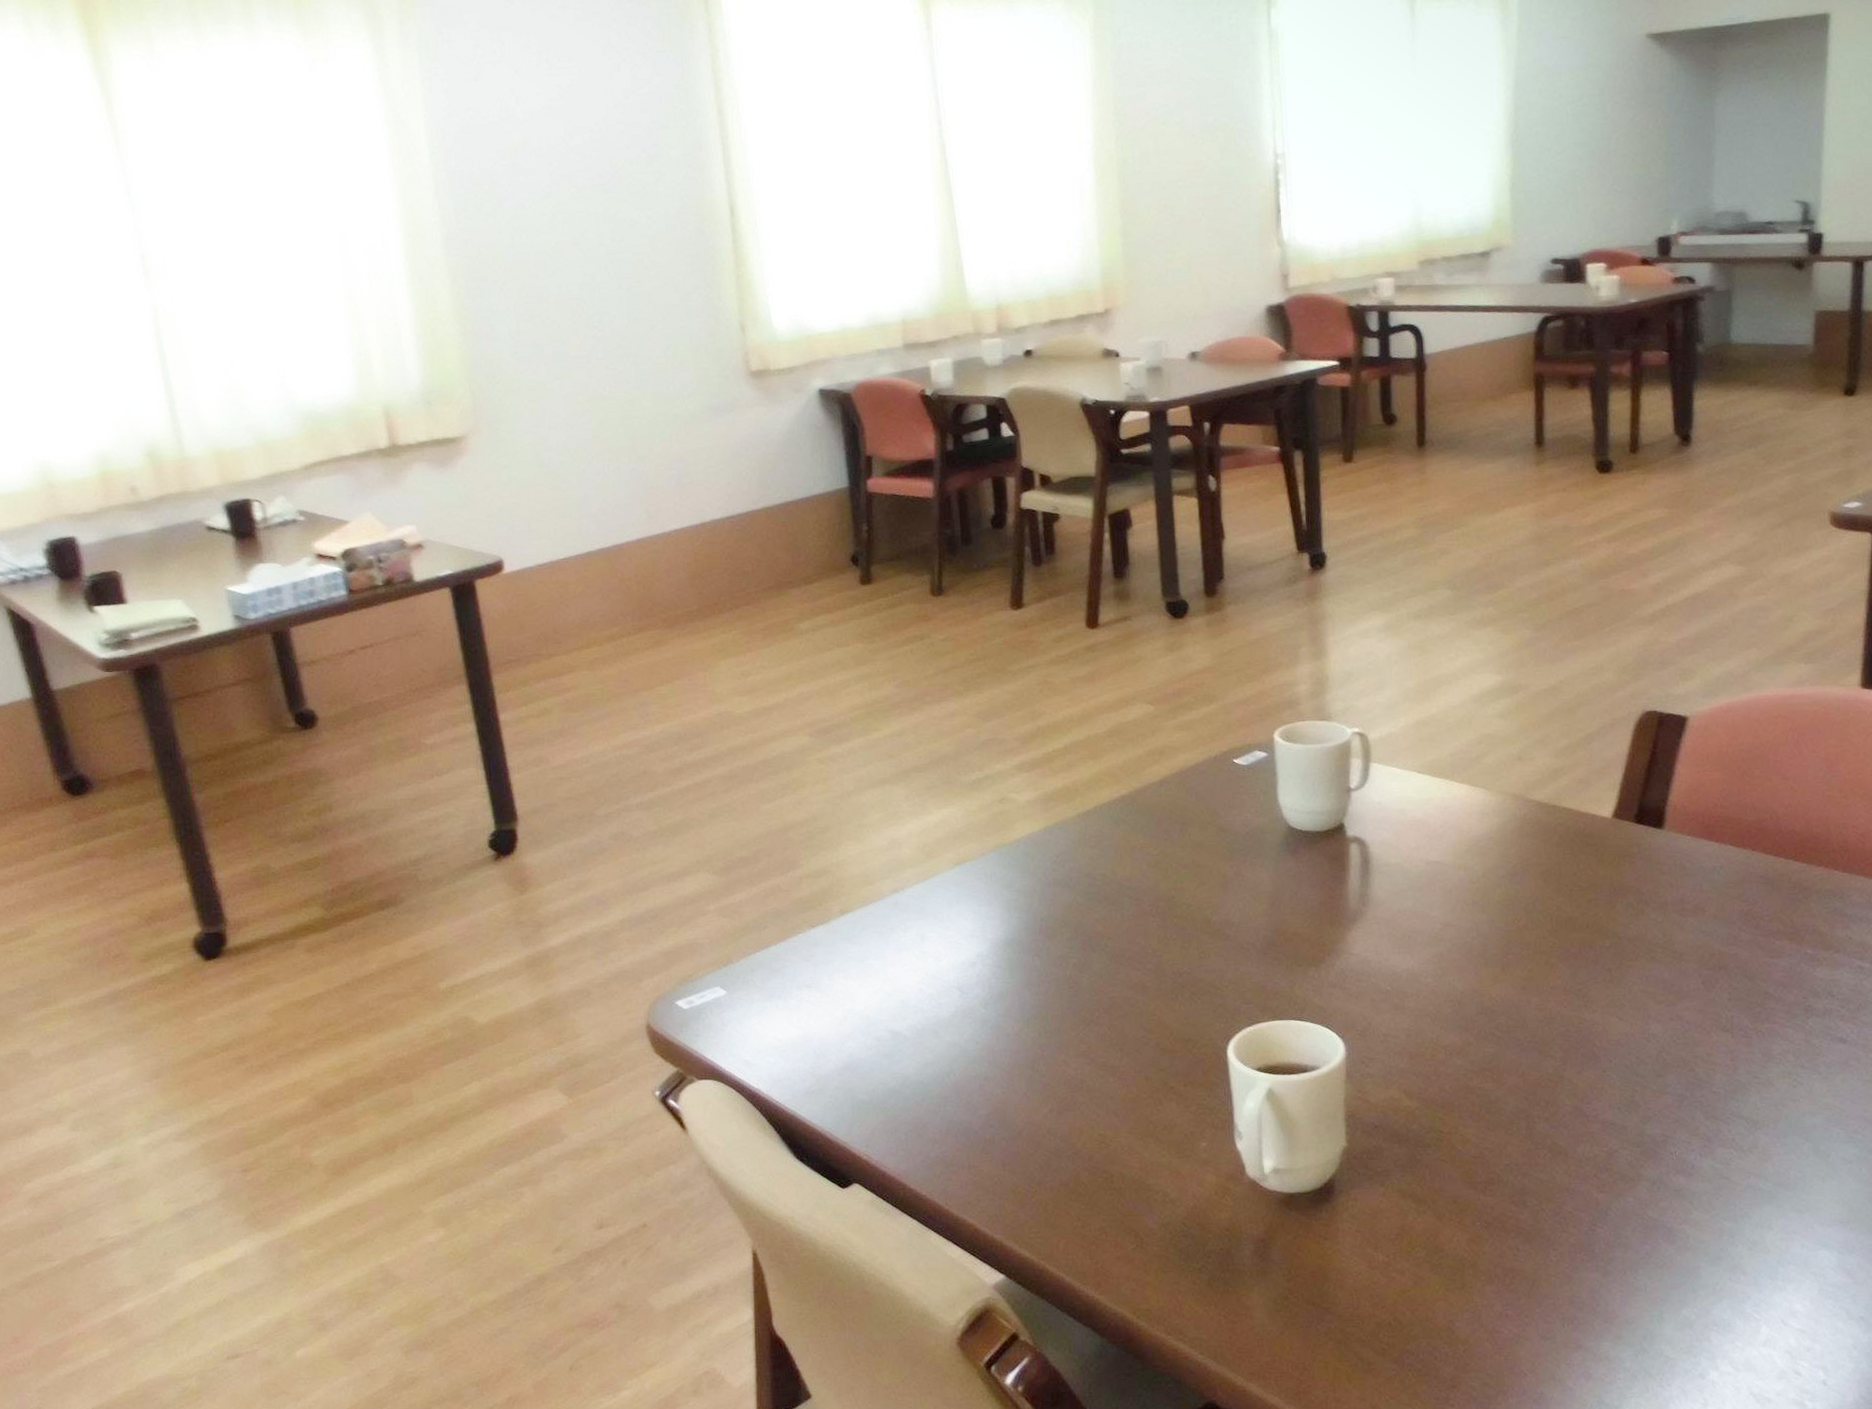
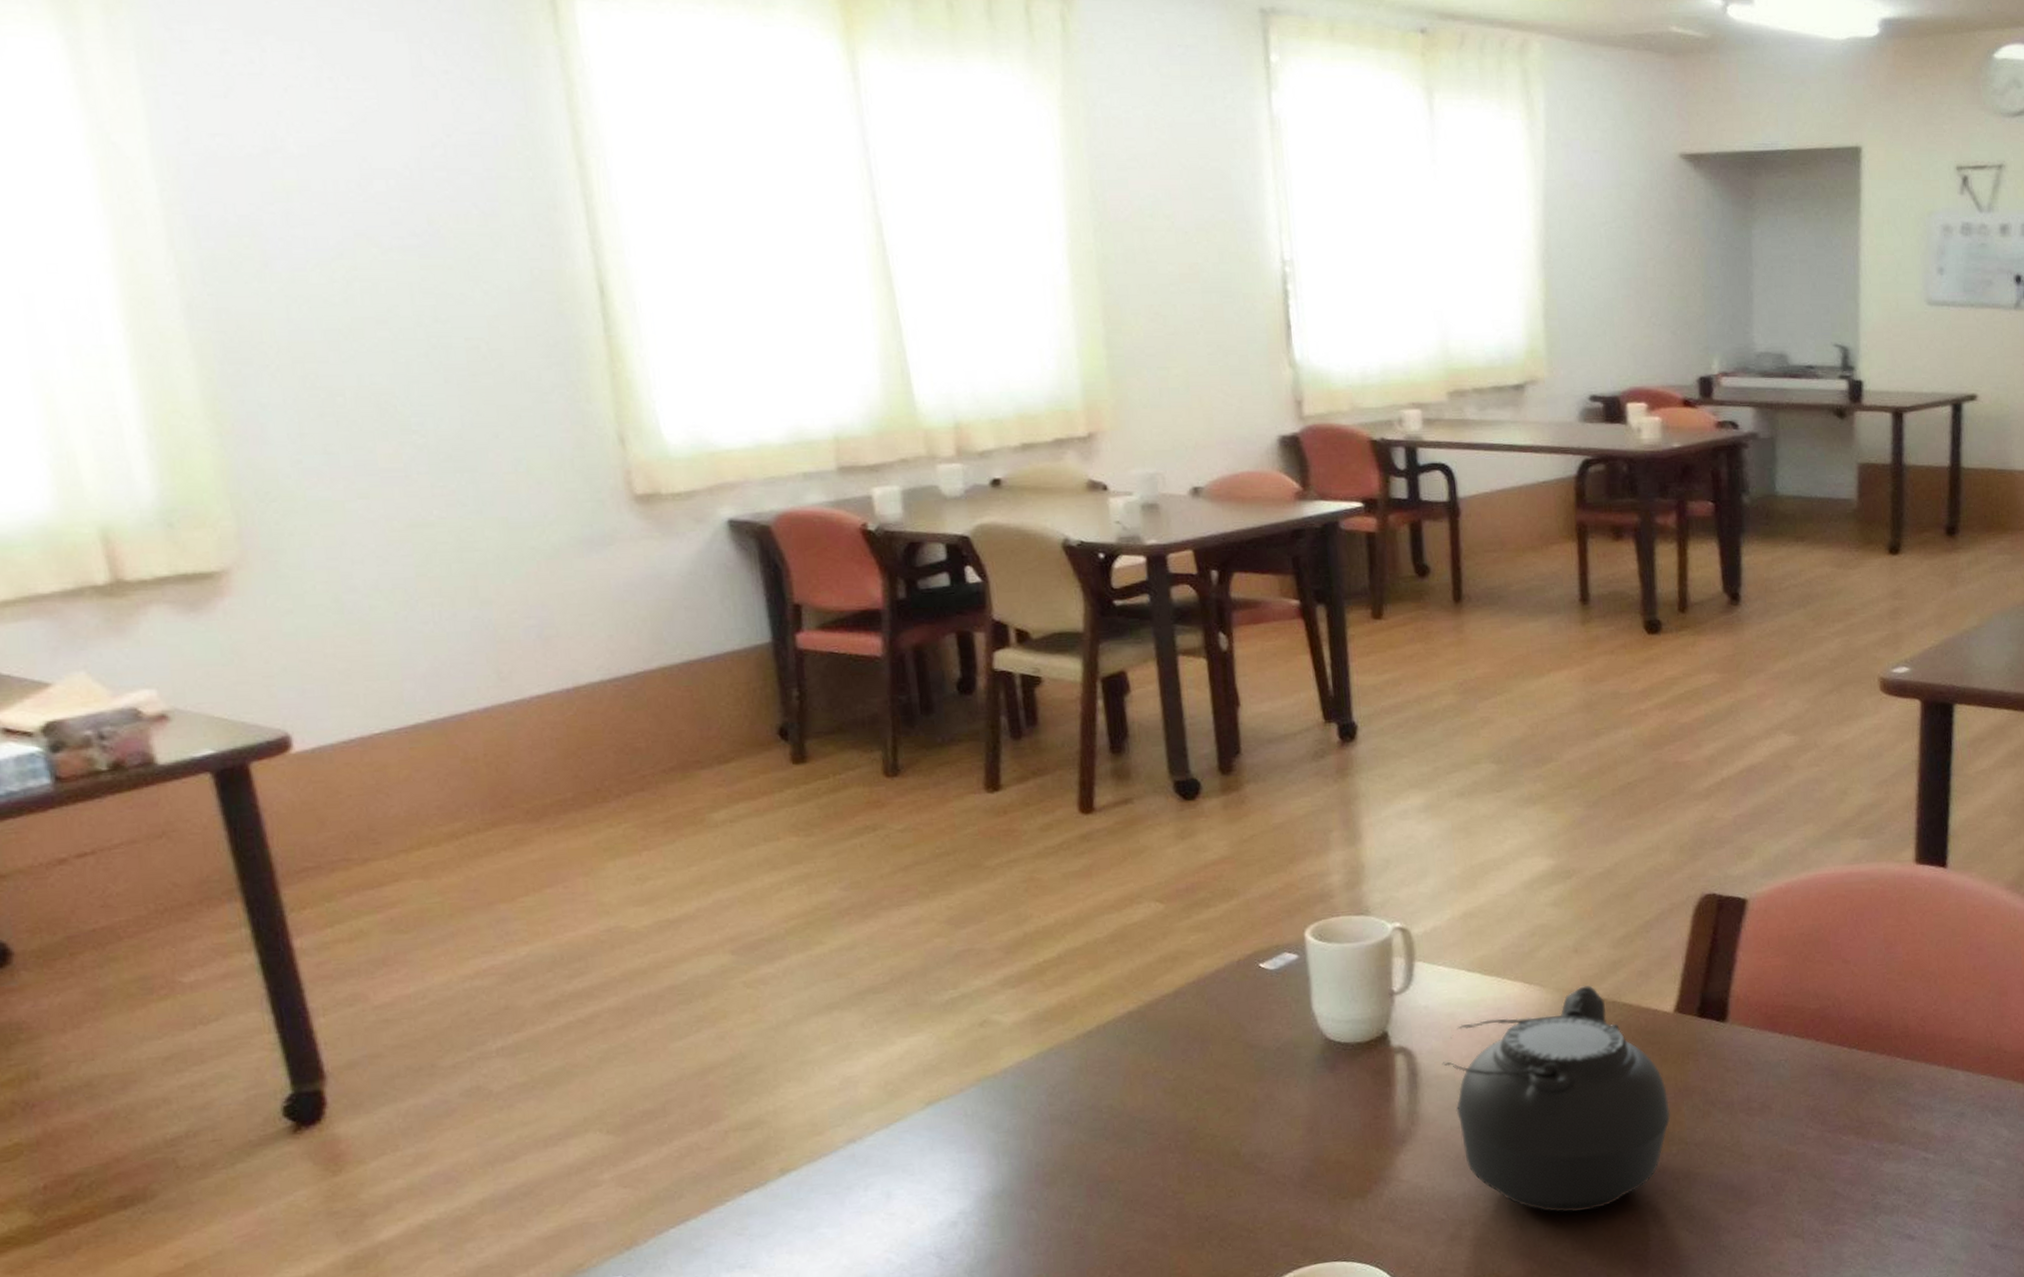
teapot: none [1392,790,1605,993] -> present [1442,985,1670,1213]

